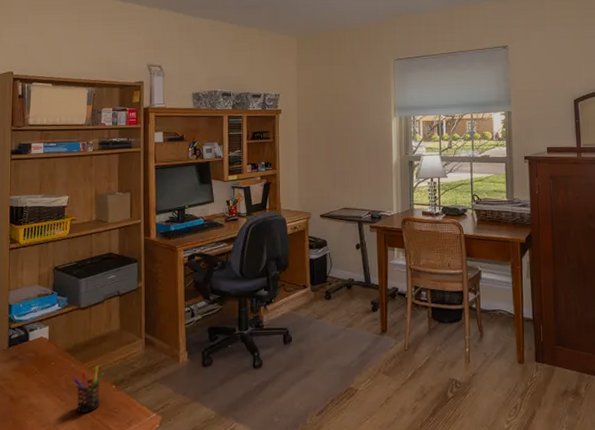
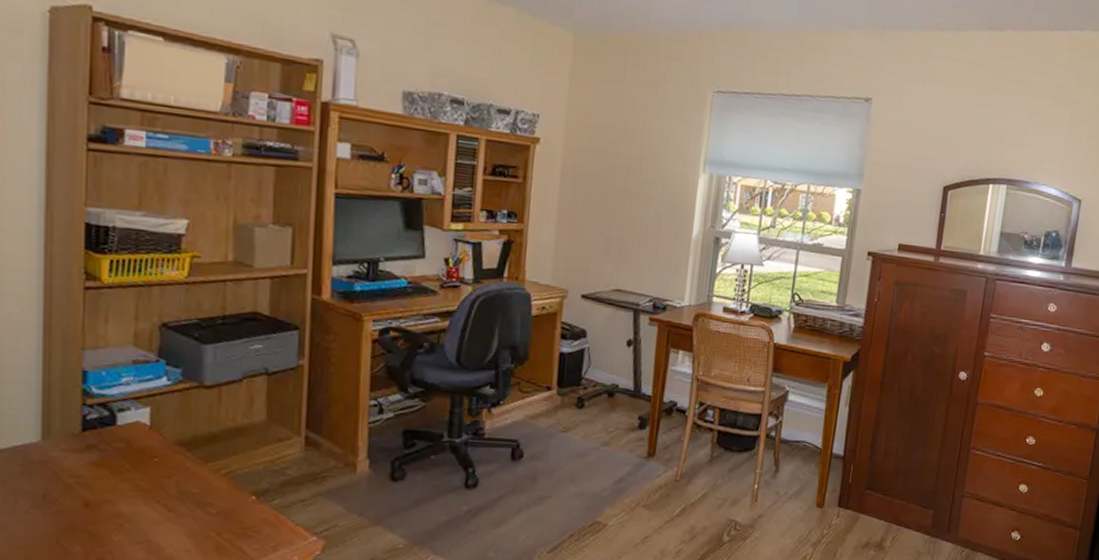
pen holder: present [72,365,104,414] -> none [187,467,238,530]

